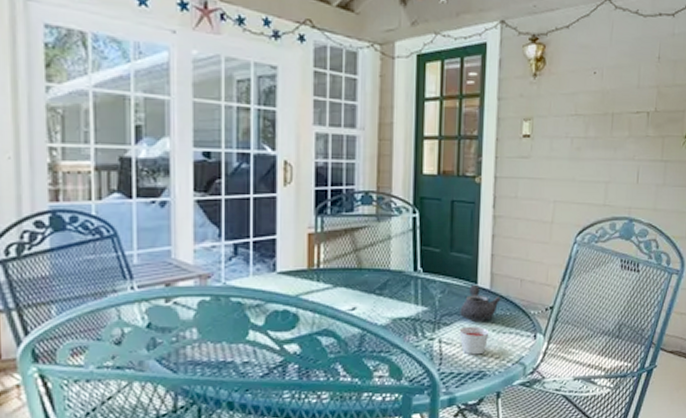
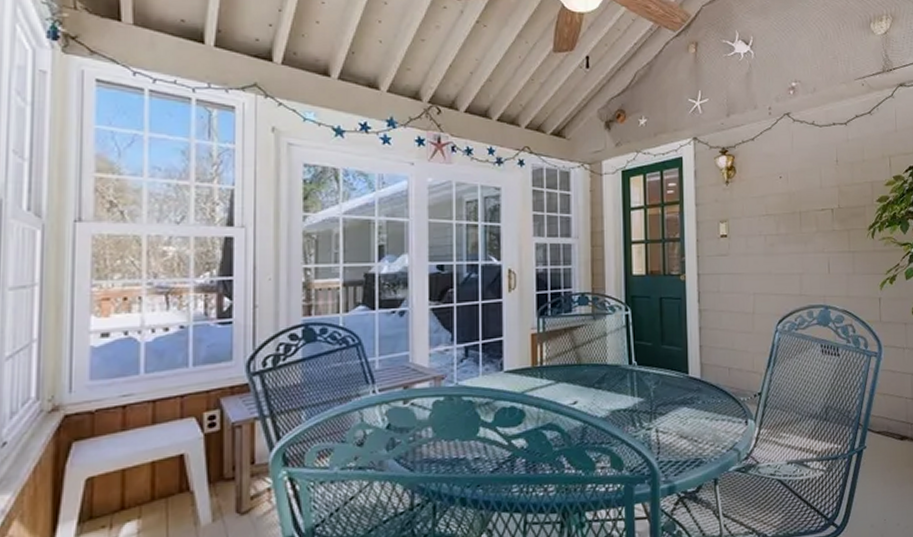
candle: present [459,326,490,355] -> none [674,414,703,443]
teapot: present [460,284,501,321] -> none [674,374,712,410]

